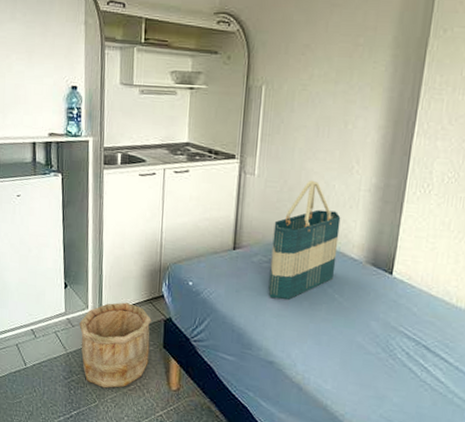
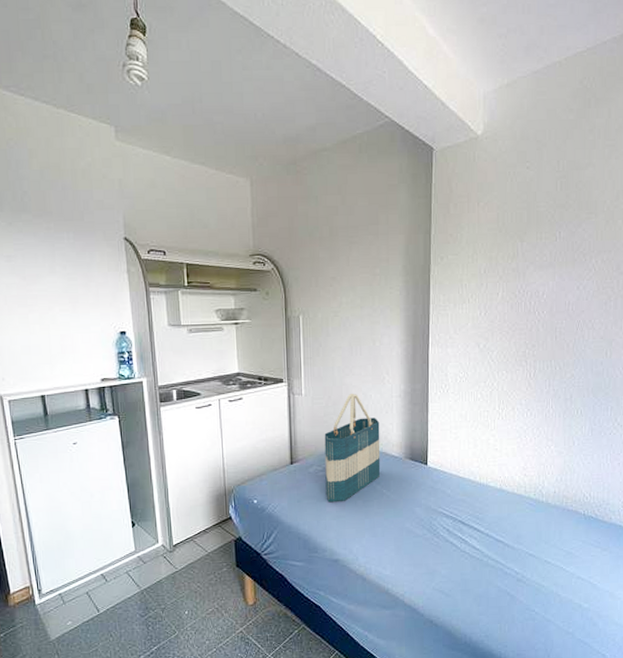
wooden bucket: present [79,302,151,388] -> none [151,530,224,618]

